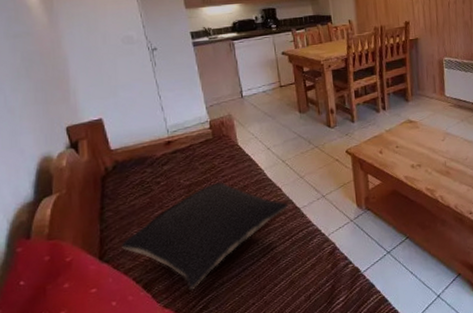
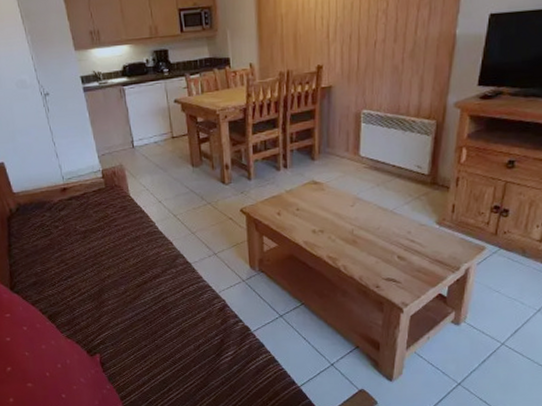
pillow: present [122,182,288,289] -> none [28,231,179,325]

